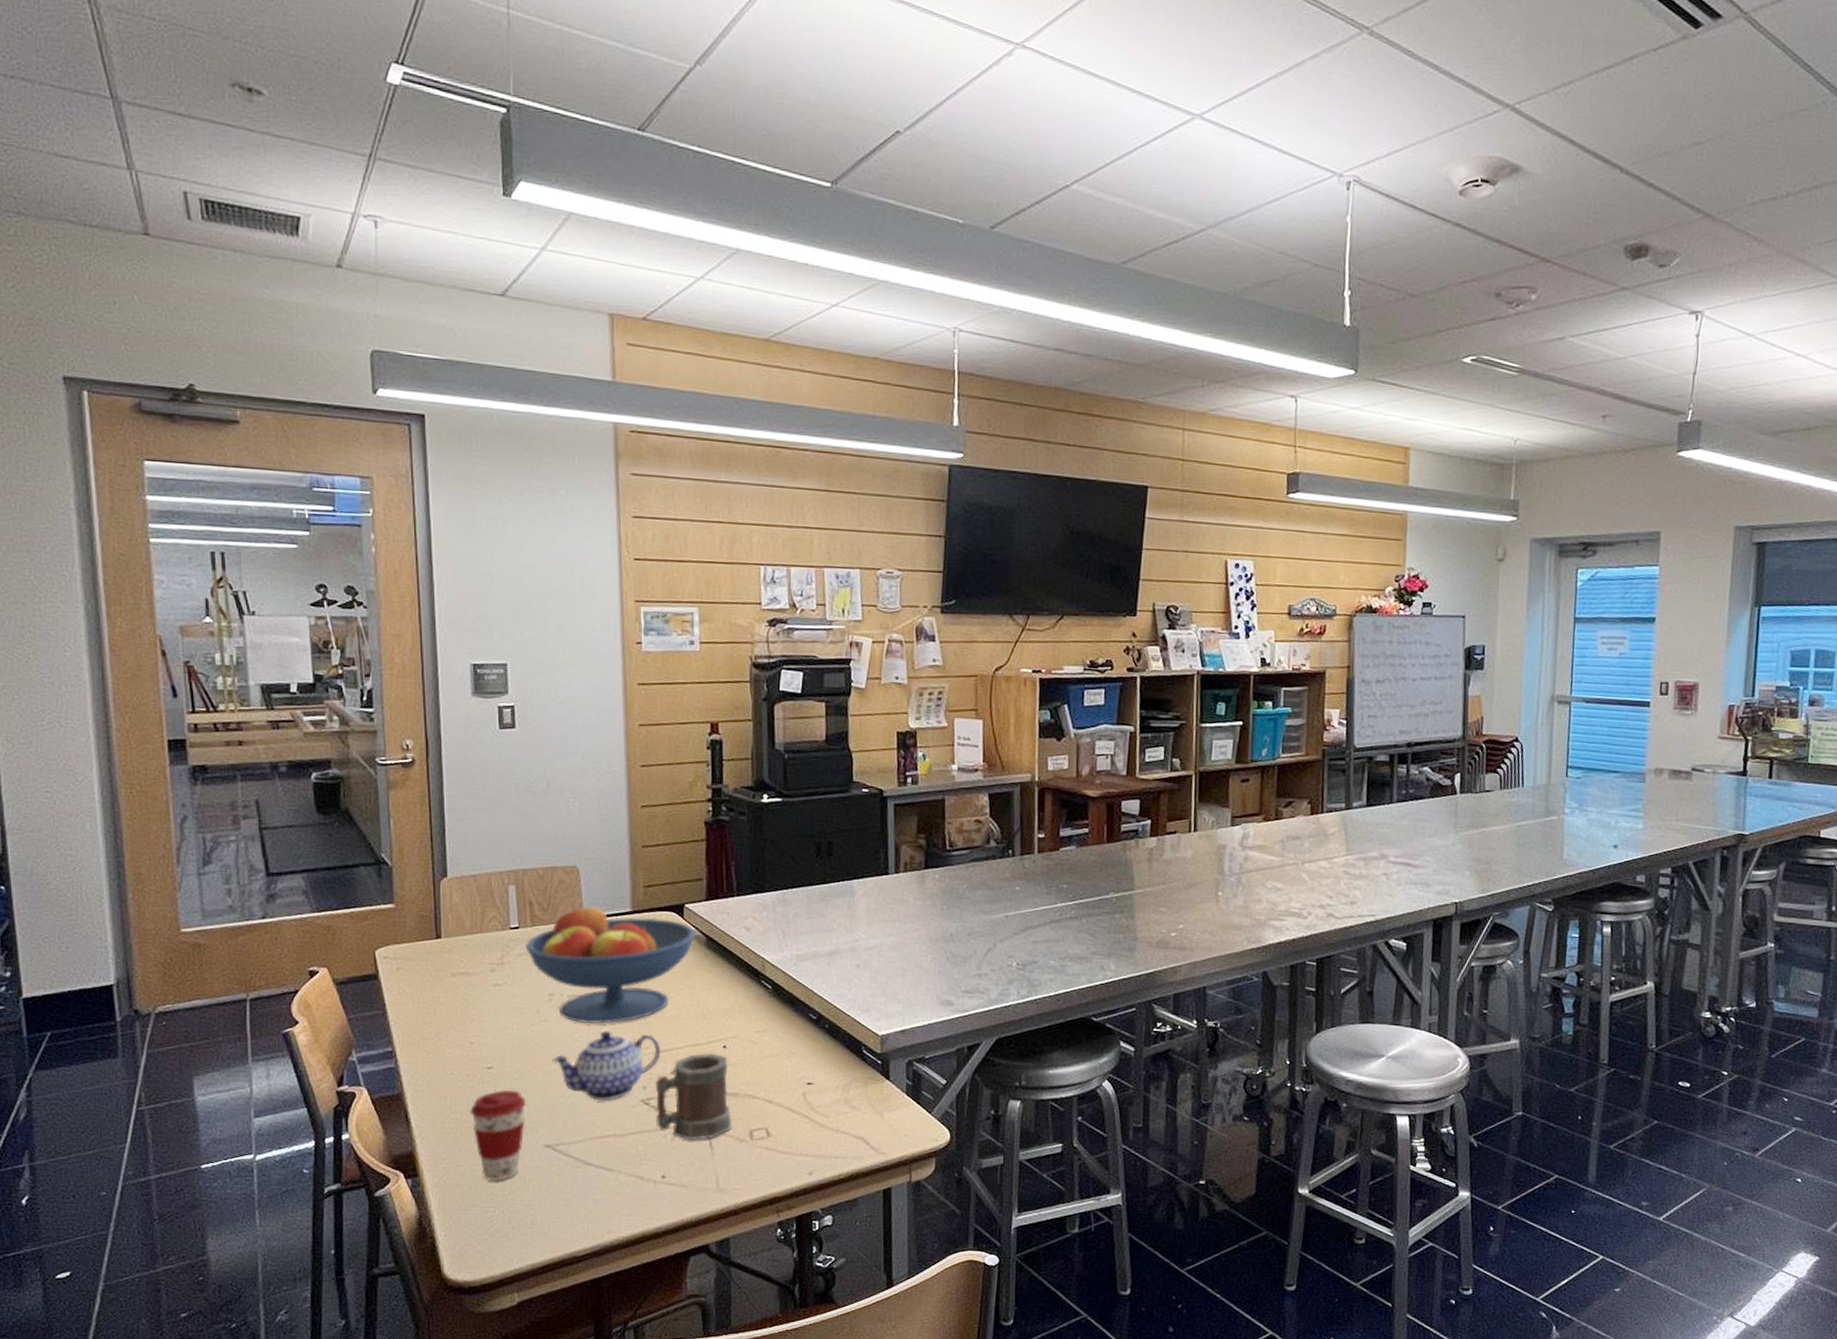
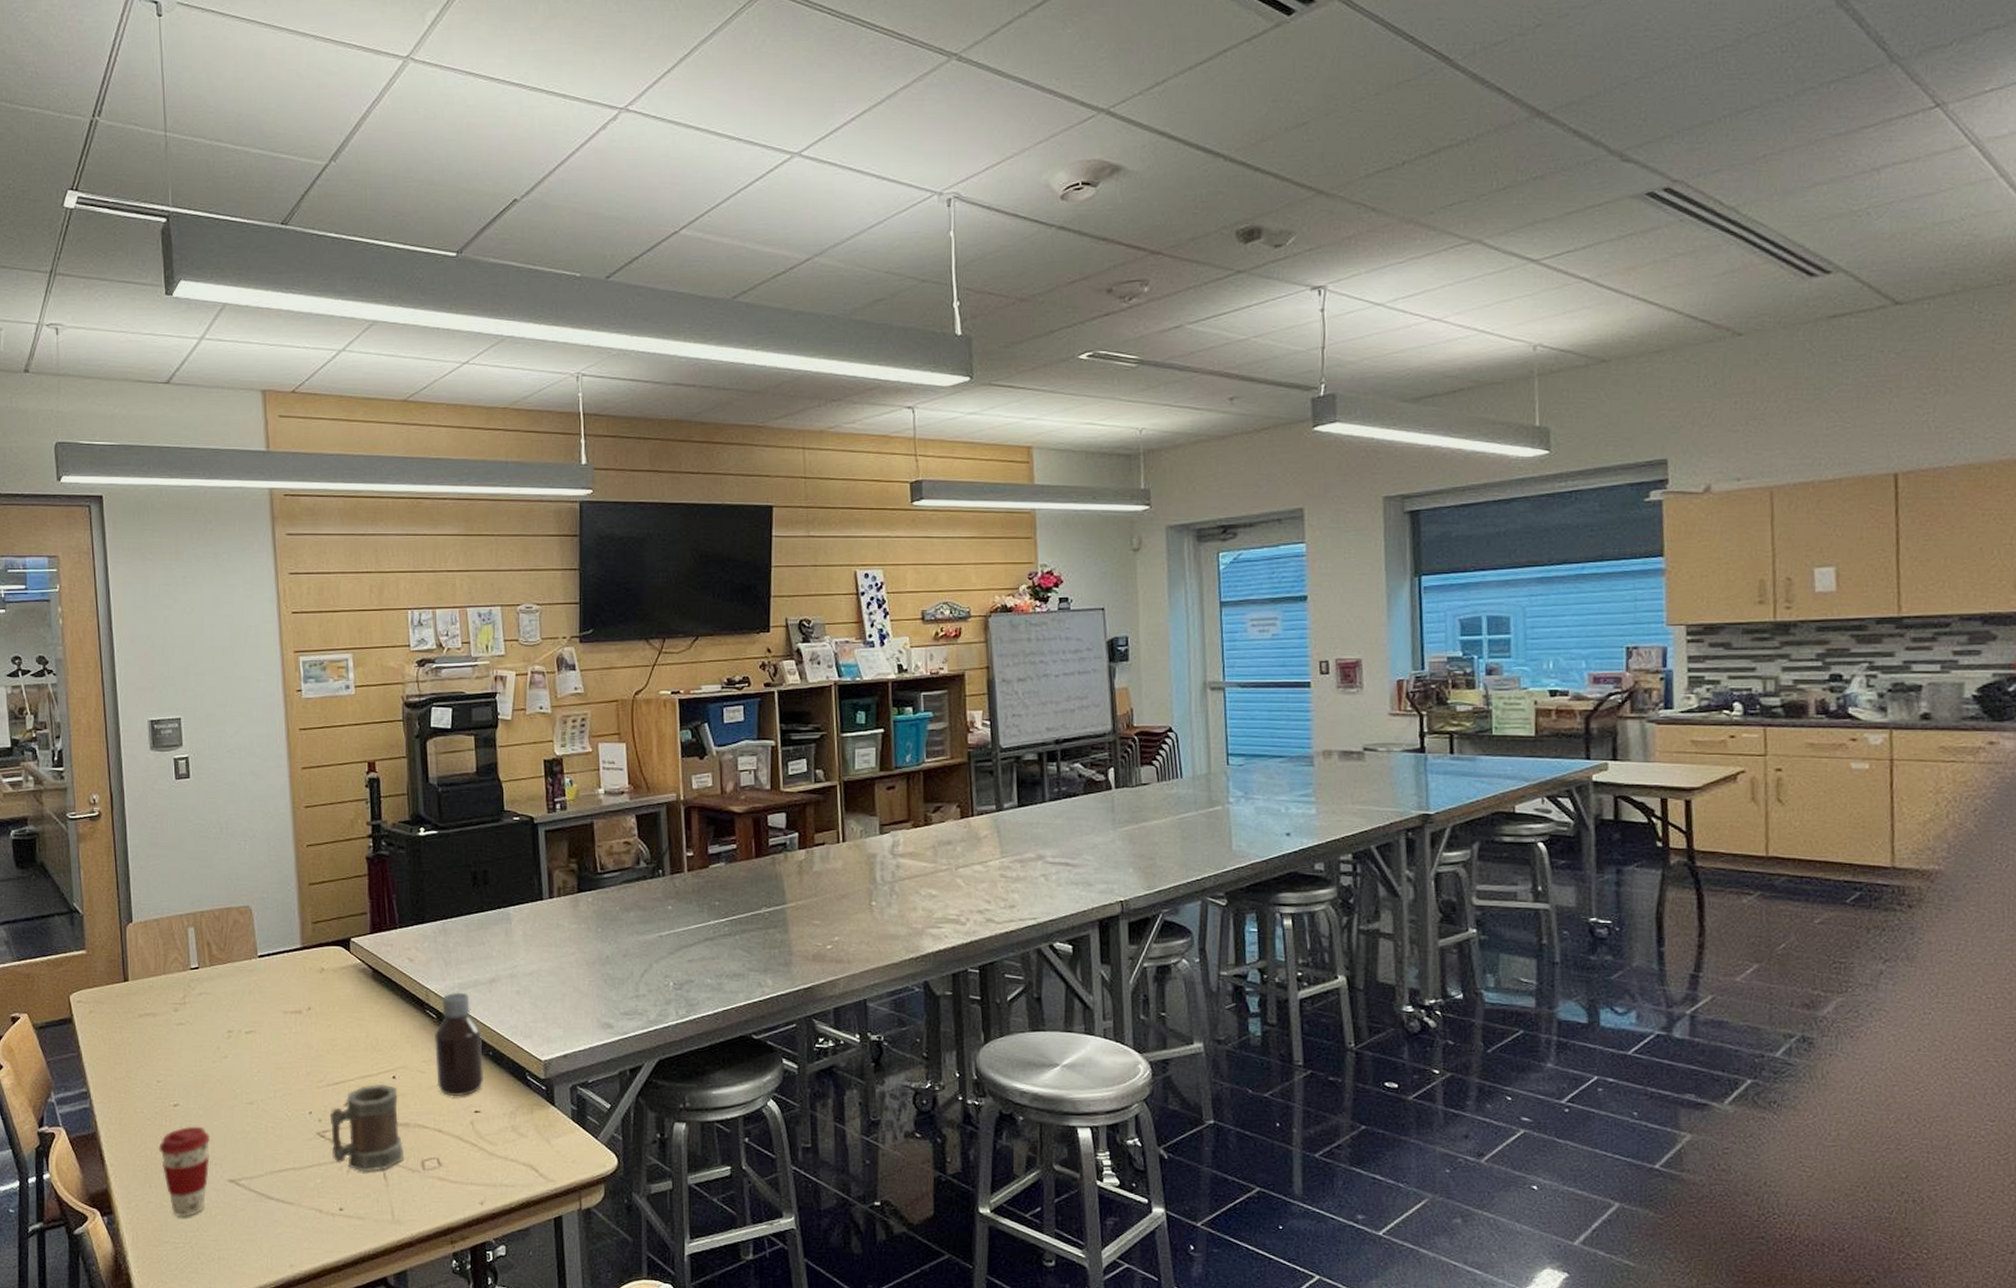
fruit bowl: present [525,904,696,1024] -> none [205,943,362,1059]
teapot: present [552,1030,661,1101] -> none [233,1065,334,1135]
bottle: none [768,963,818,1068] -> present [434,992,483,1097]

